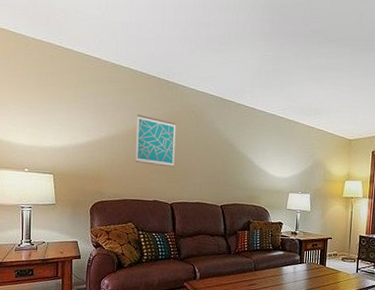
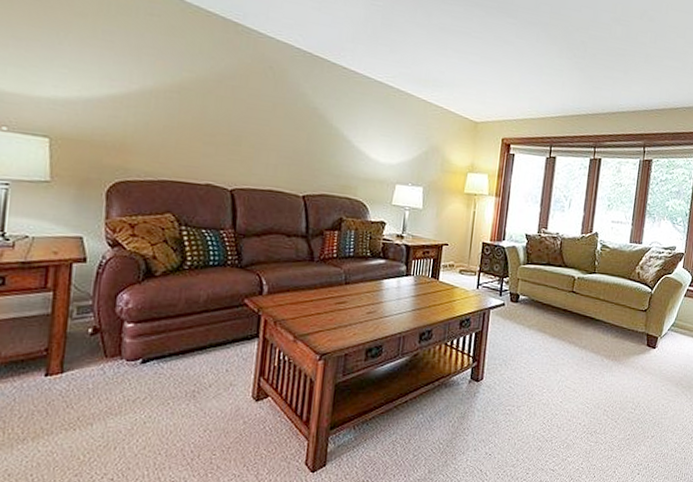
wall art: present [135,114,176,168] -> none [182,64,246,141]

